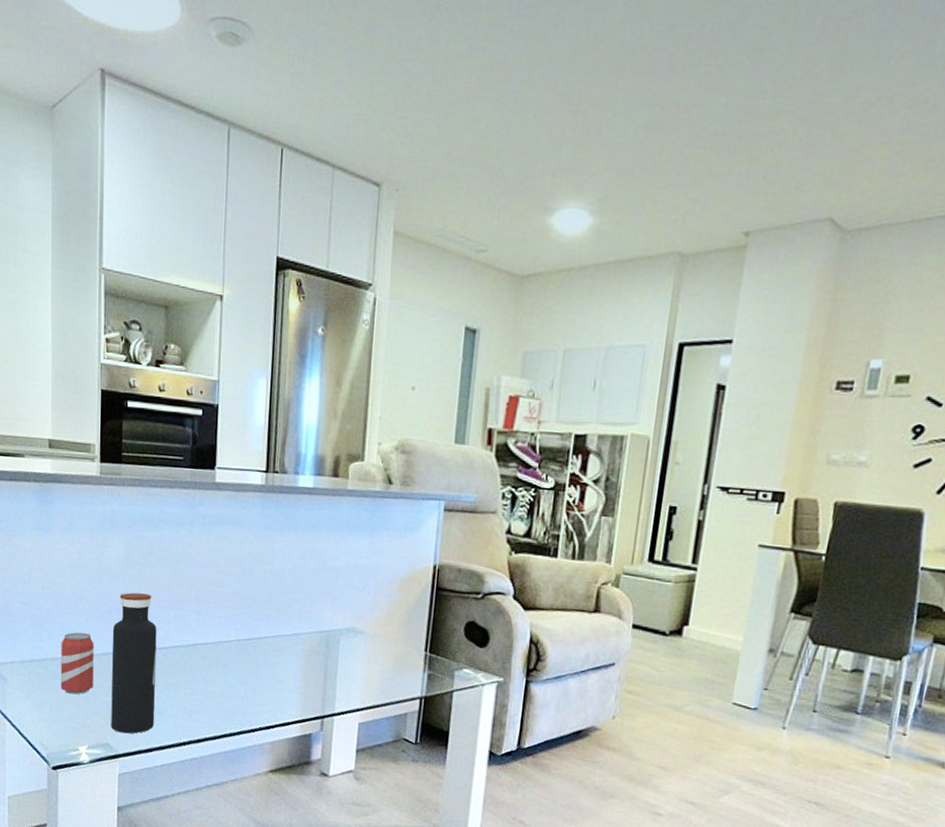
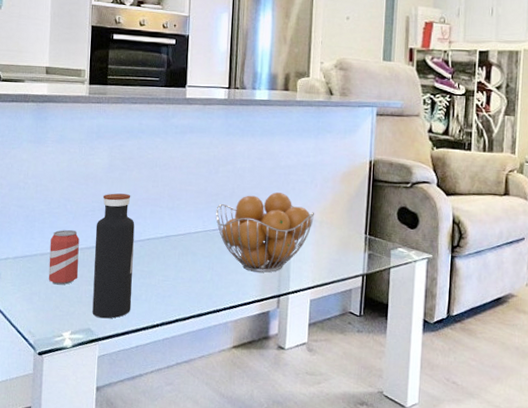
fruit basket: none [250,598,367,691] -> present [216,192,315,273]

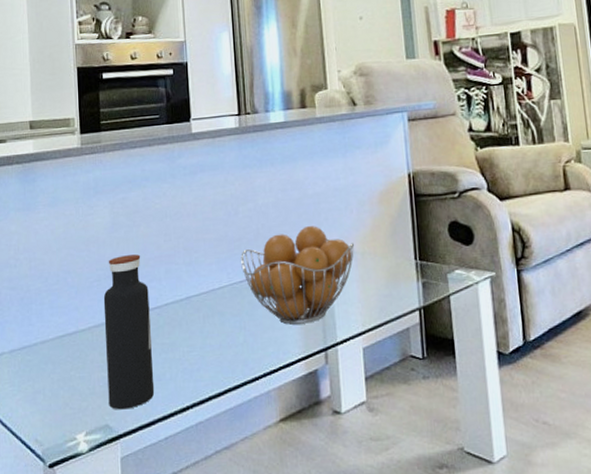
beverage can: present [48,229,79,285] -> none [51,307,87,377]

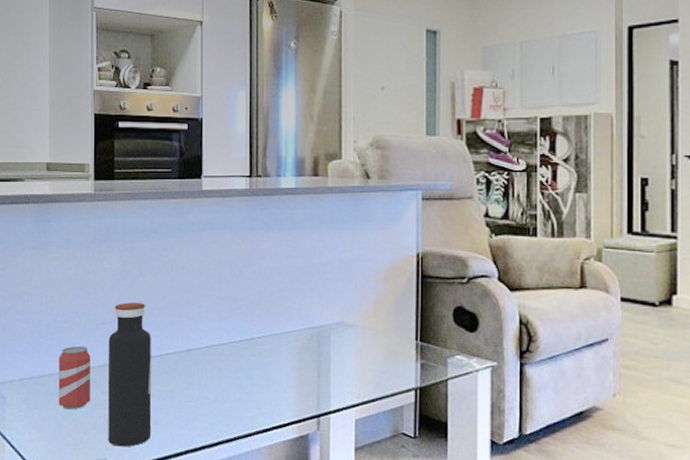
beverage can: none [51,307,87,377] -> present [58,345,91,410]
fruit basket: present [241,226,355,325] -> none [242,295,356,389]

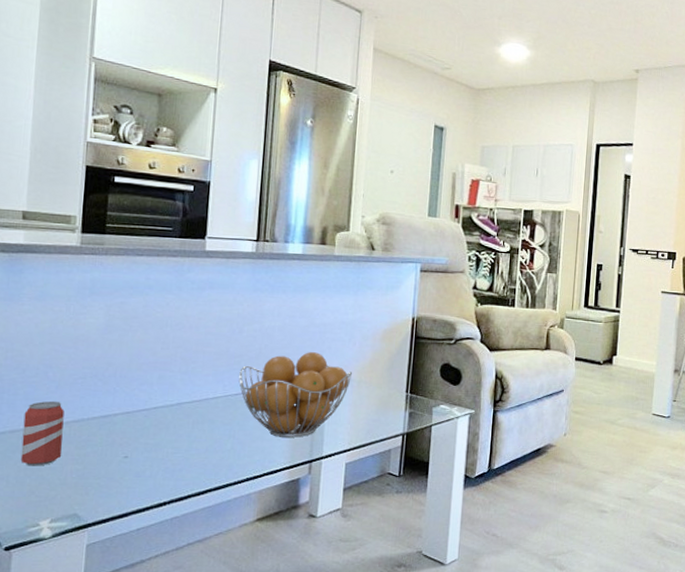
water bottle: present [108,302,152,447] -> none [80,357,138,501]
fruit basket: none [242,295,356,389] -> present [239,352,353,438]

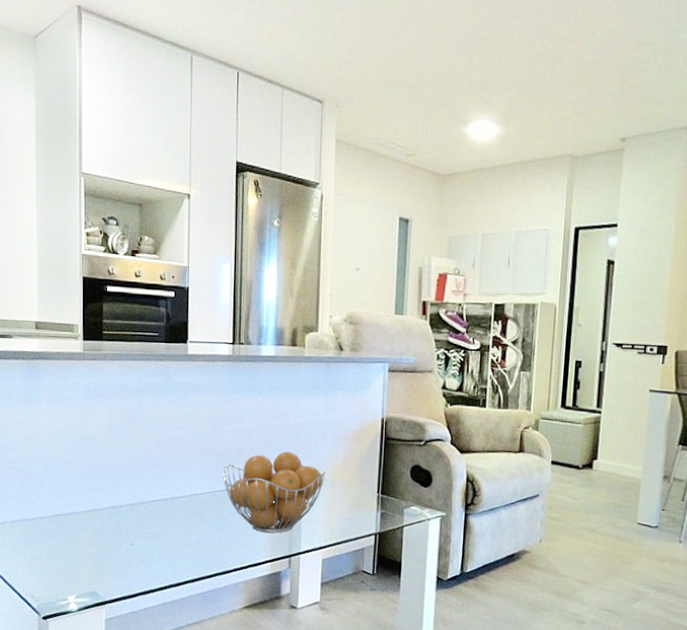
beverage can: present [20,400,64,466] -> none [49,492,80,549]

